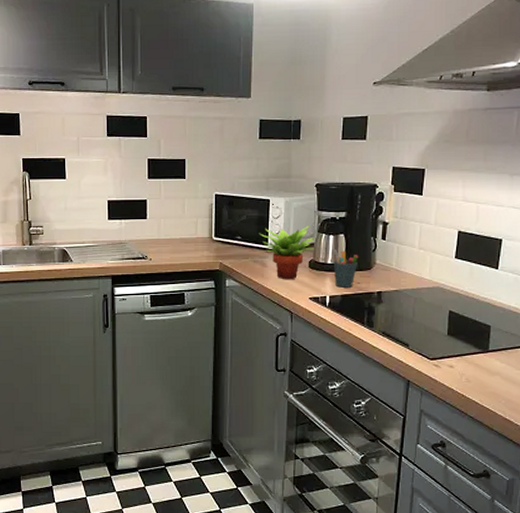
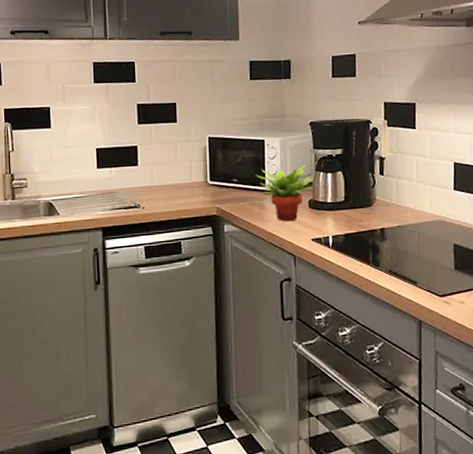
pen holder: present [333,250,359,288] -> none [332,188,358,227]

